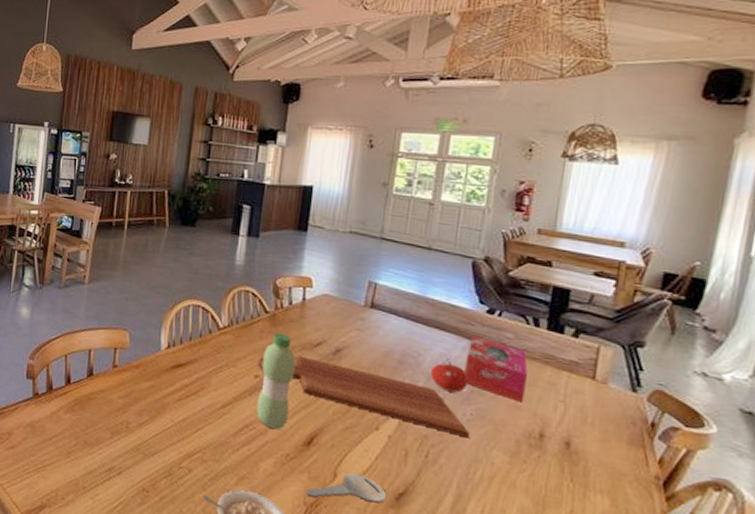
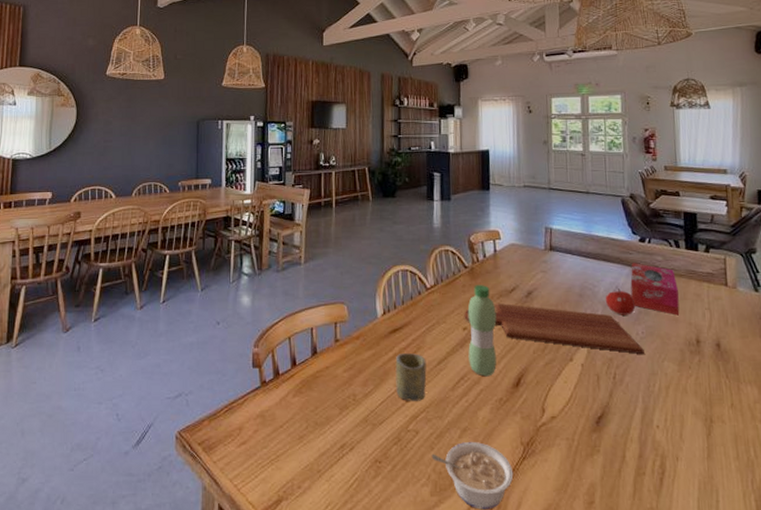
cup: none [172,390,209,441] -> present [395,353,427,401]
key: present [306,473,386,504] -> none [521,406,588,436]

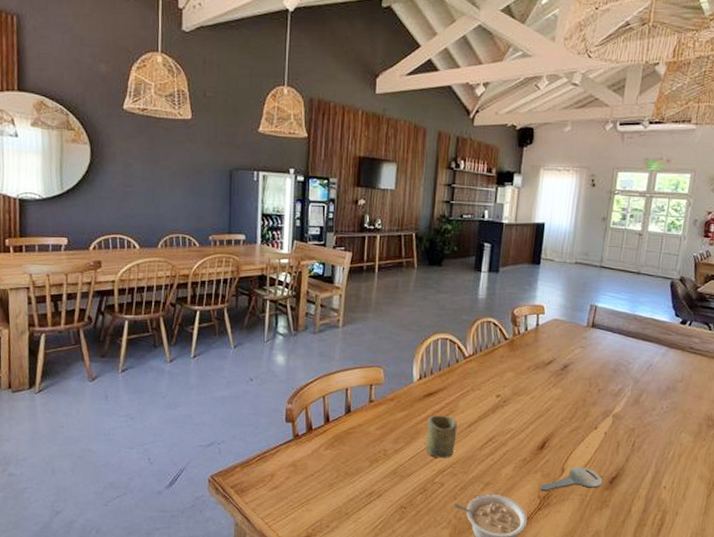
cutting board: present [464,302,644,354] -> none [499,373,666,426]
water bottle: present [467,285,497,377] -> none [498,356,531,440]
key: none [521,406,588,436] -> present [540,467,602,491]
fruit: present [605,289,636,315] -> none [637,366,666,391]
tissue box: present [630,263,680,316] -> none [663,343,709,394]

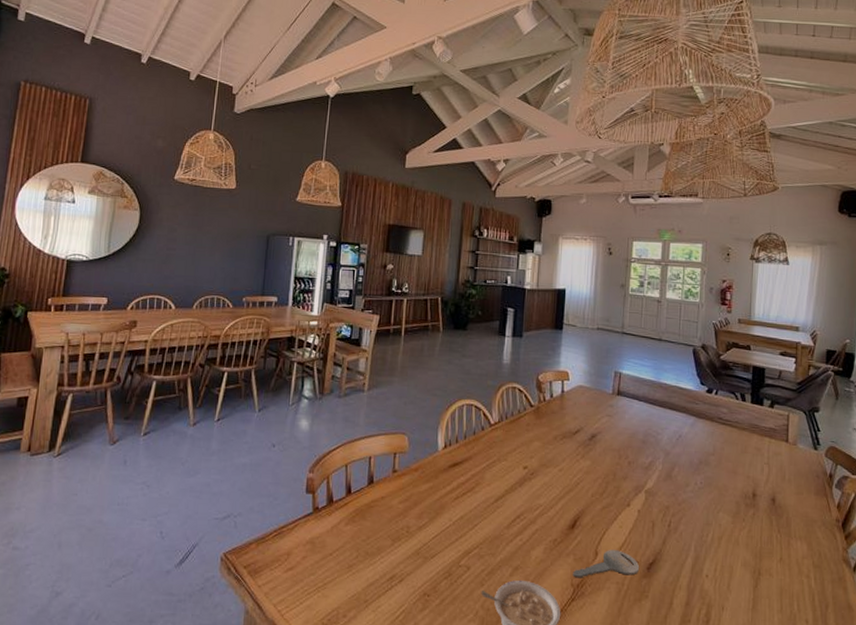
cup: present [426,416,458,458] -> none [451,488,484,537]

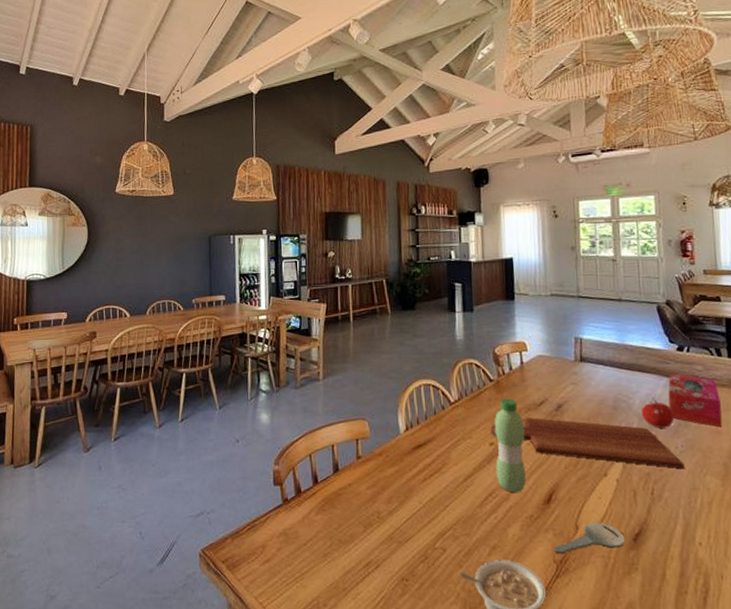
cutting board: none [525,443,701,504] -> present [490,416,684,468]
water bottle: none [526,425,558,517] -> present [494,398,526,493]
fruit: none [667,438,697,465] -> present [640,400,674,428]
tissue box: none [693,413,740,468] -> present [668,373,723,428]

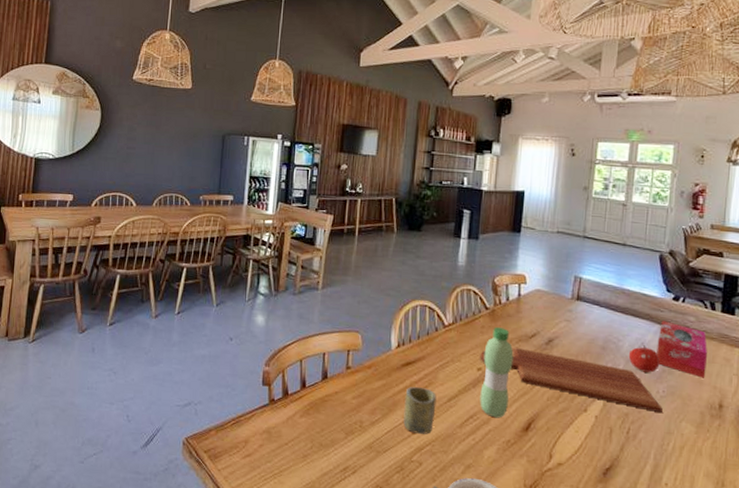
cup: none [419,470,453,518] -> present [403,387,437,434]
key: present [554,522,625,554] -> none [526,453,595,480]

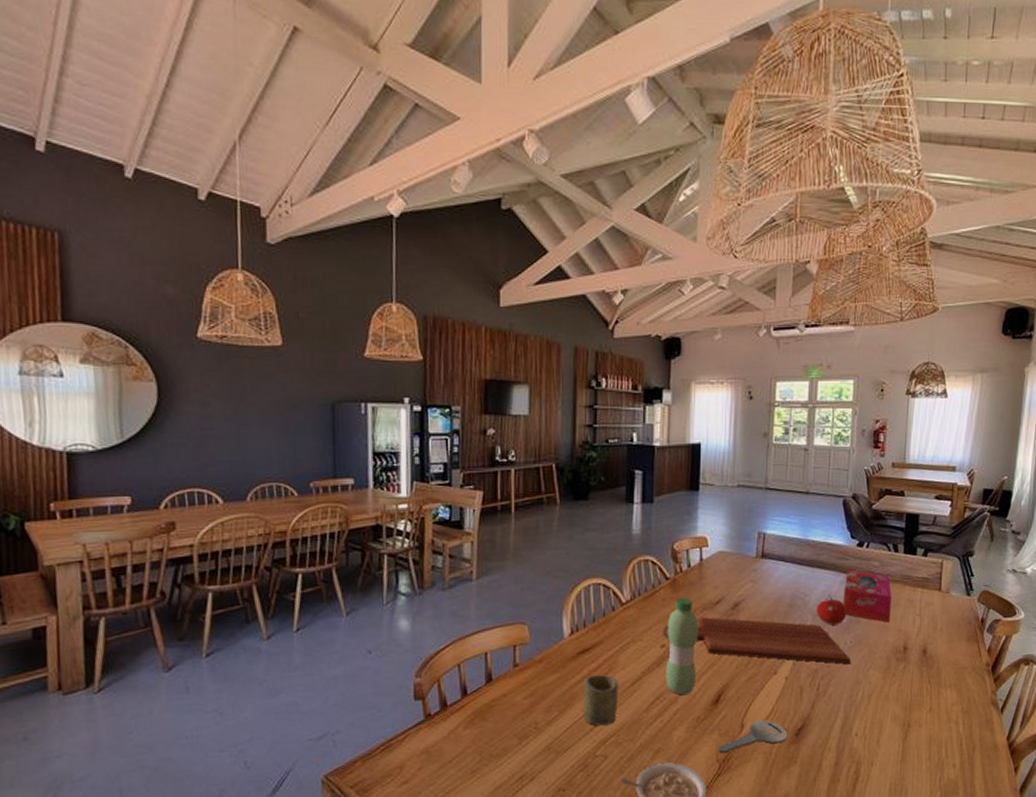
key: none [526,453,595,480] -> present [718,720,787,753]

